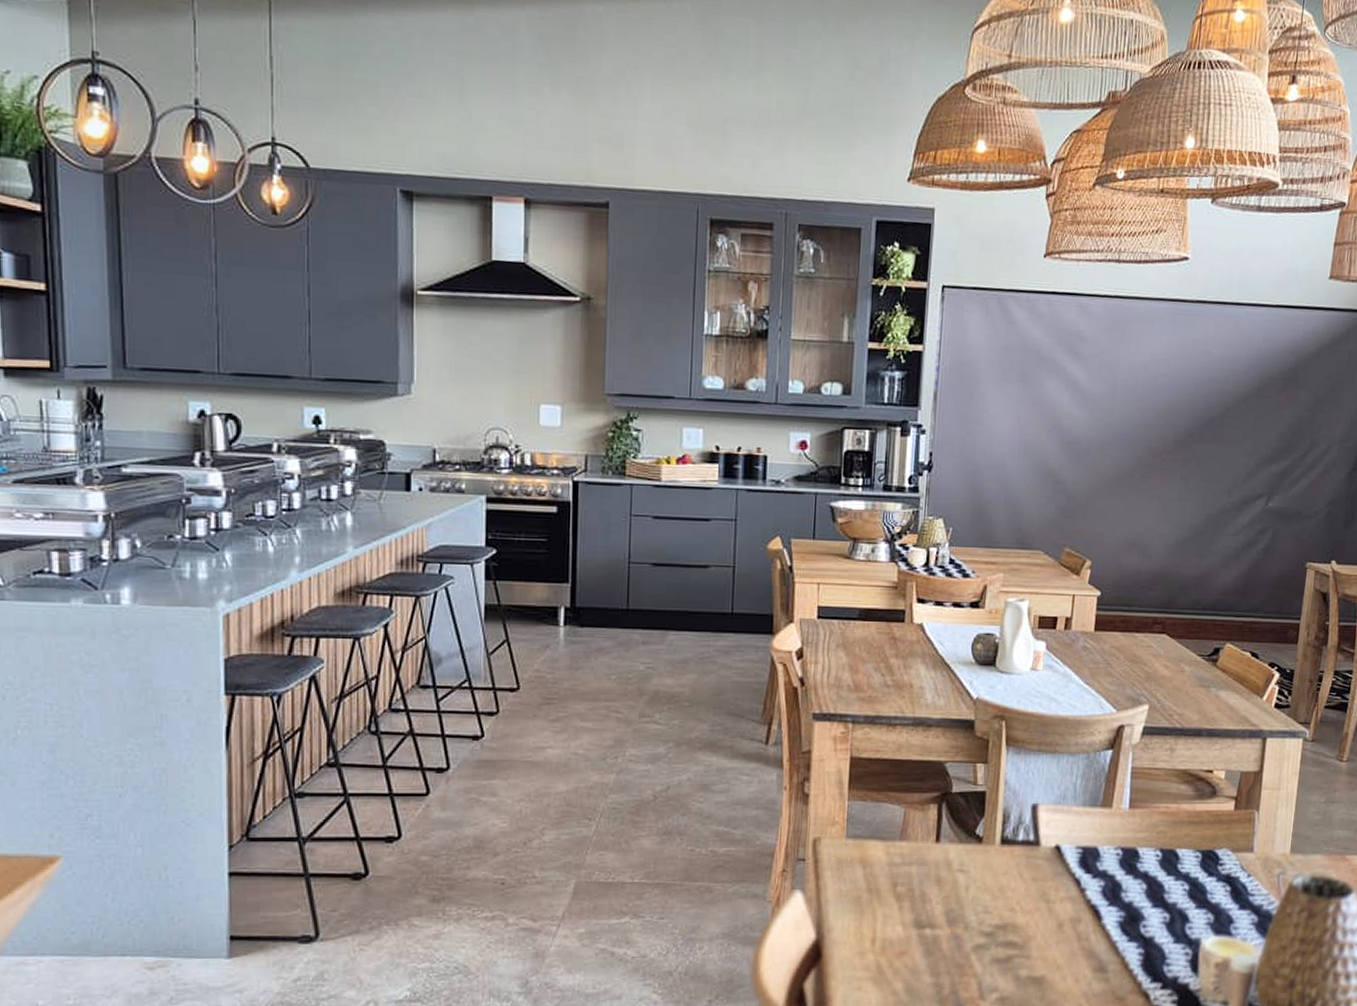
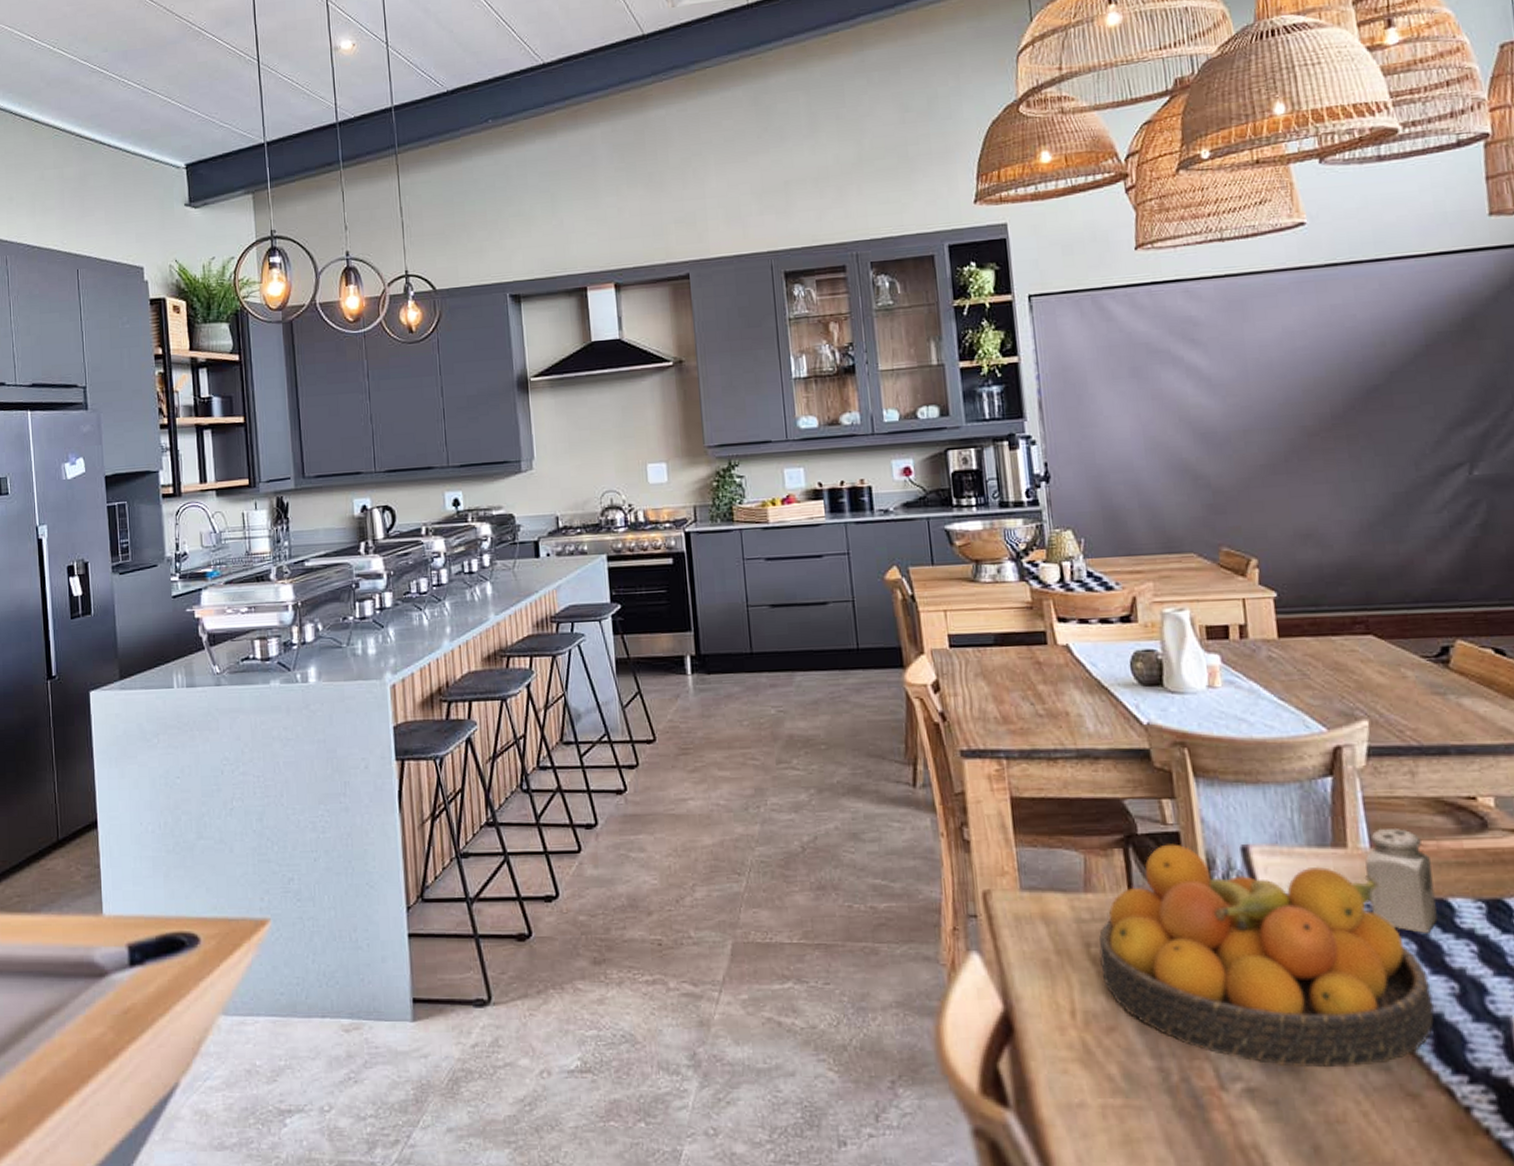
fruit bowl: none [902,801,1150,981] -> present [1099,844,1434,1068]
salt shaker: none [1119,794,1170,876] -> present [1365,829,1438,933]

